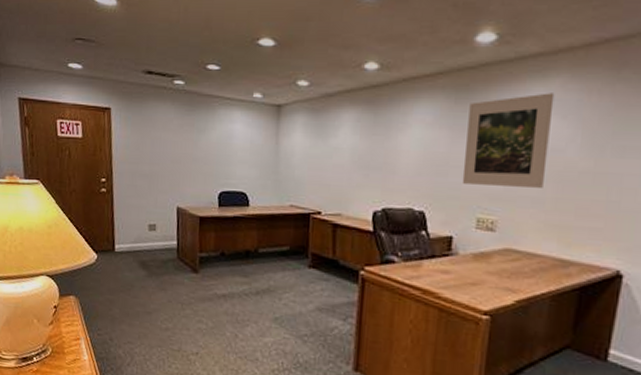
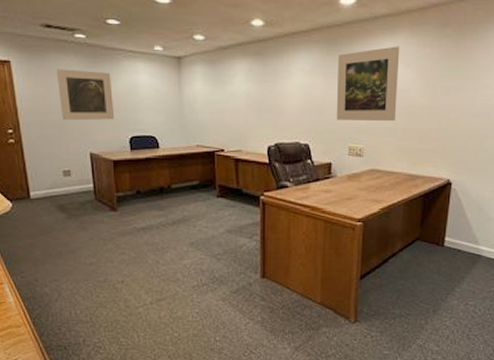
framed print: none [152,116,206,173] -> present [56,69,115,121]

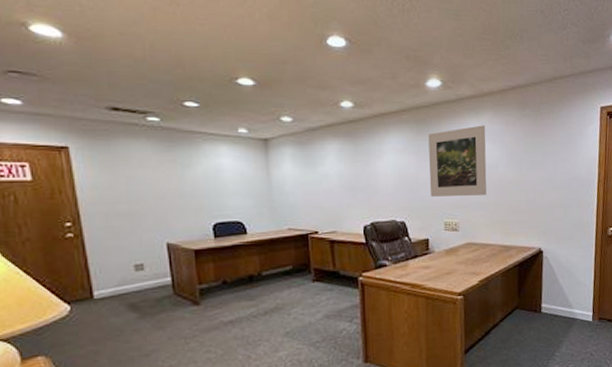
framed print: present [56,69,115,121] -> none [124,154,195,210]

